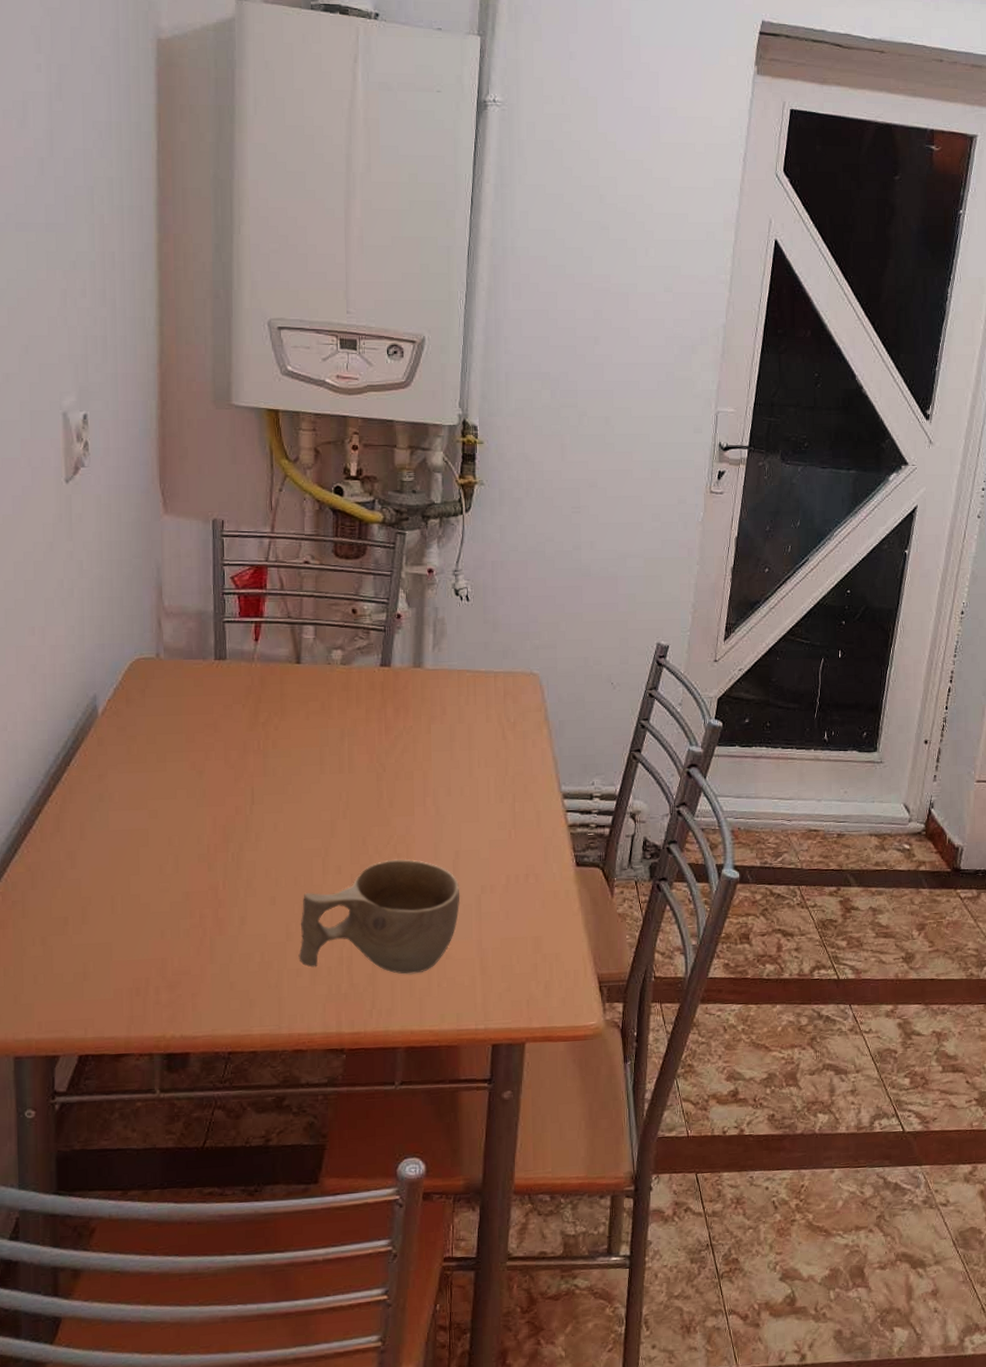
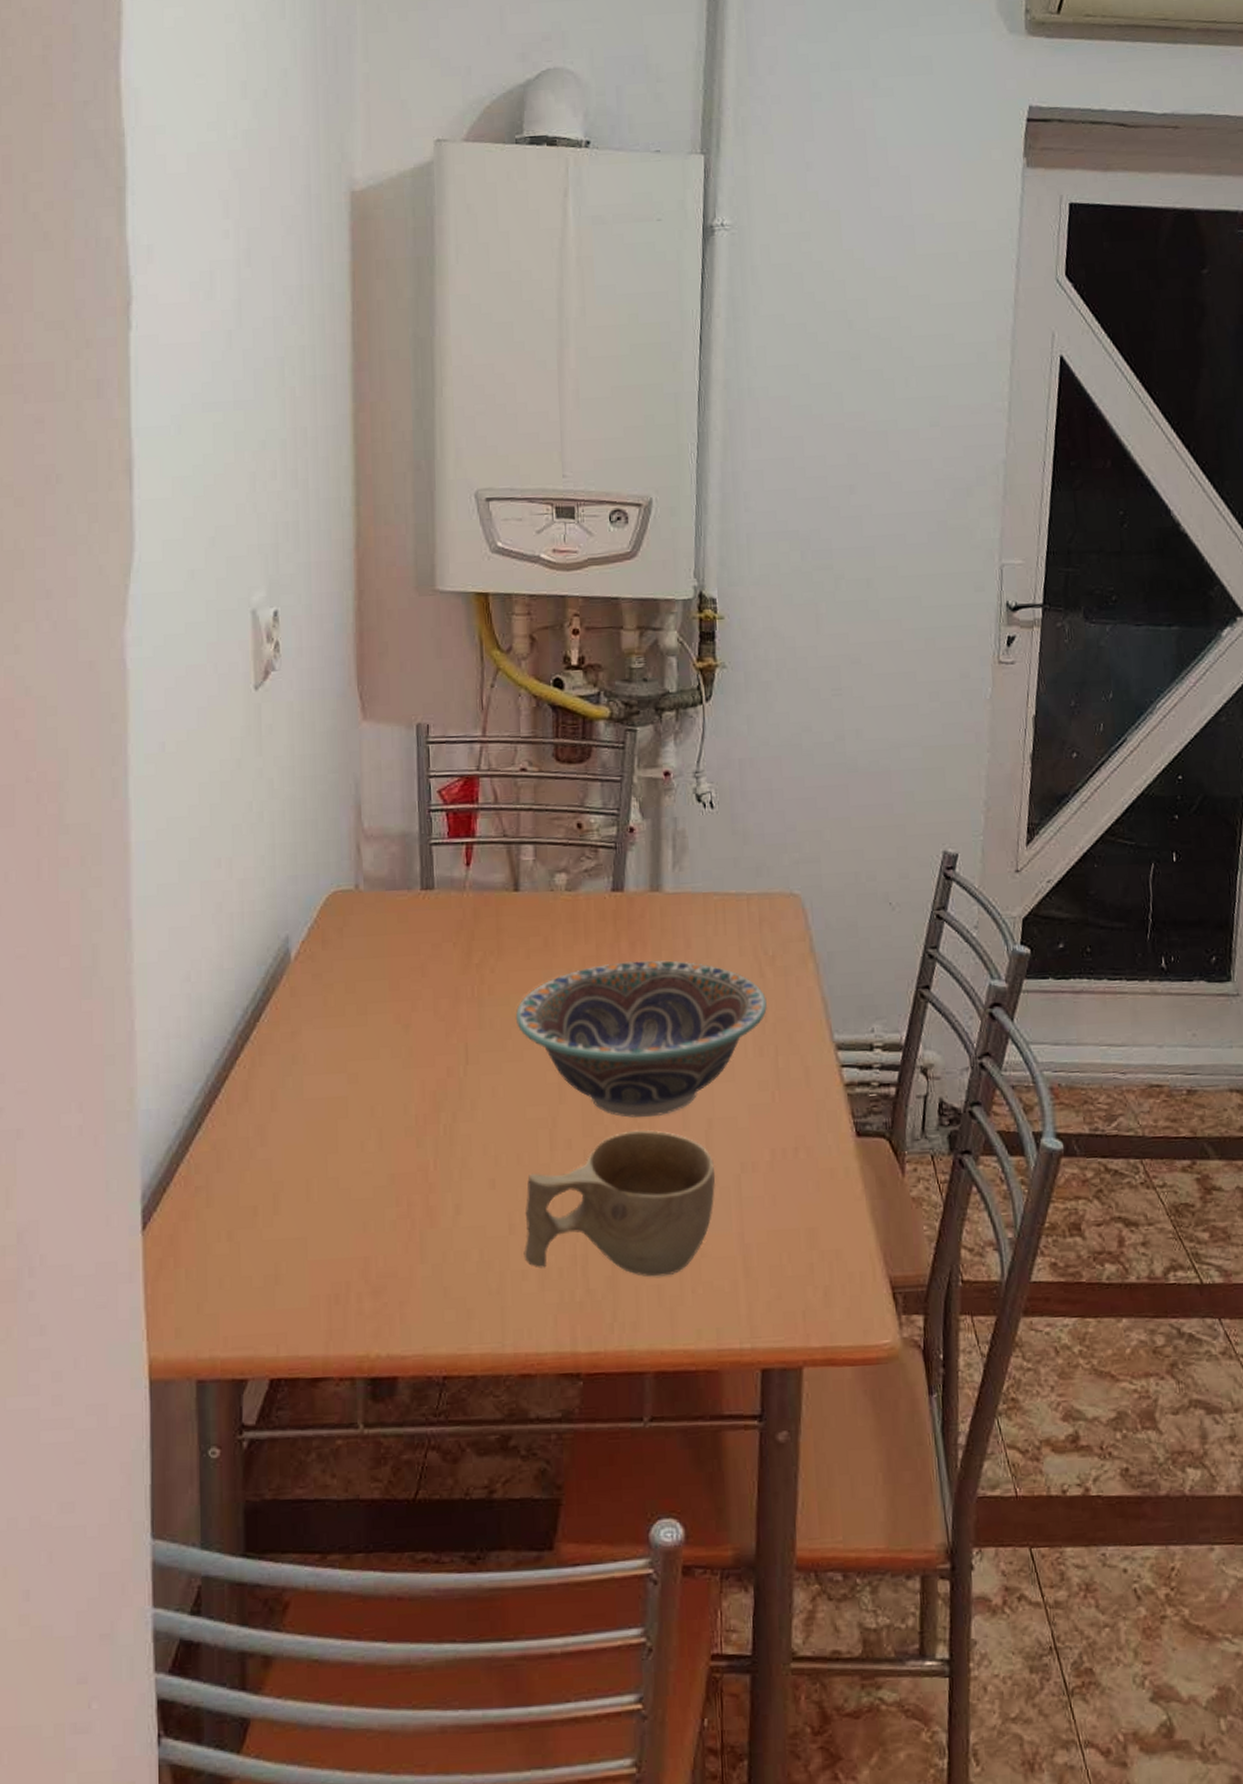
decorative bowl: none [296,723,508,850] -> present [516,960,767,1118]

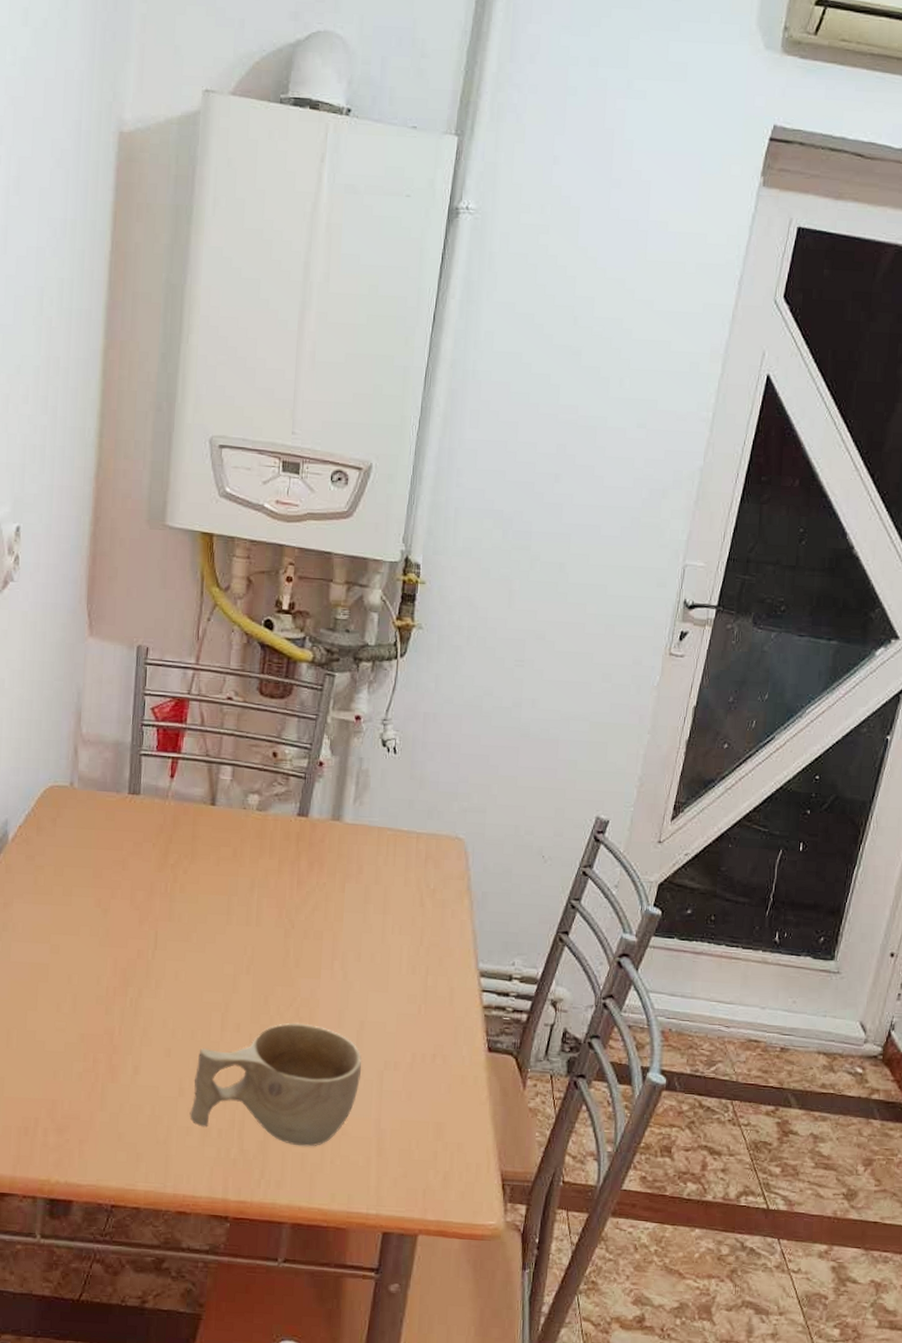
decorative bowl: present [516,960,767,1118] -> none [202,878,424,1014]

